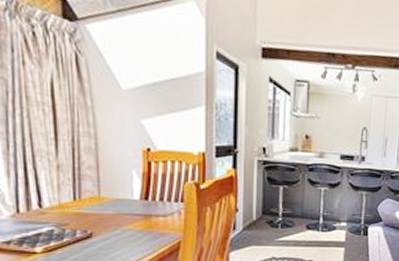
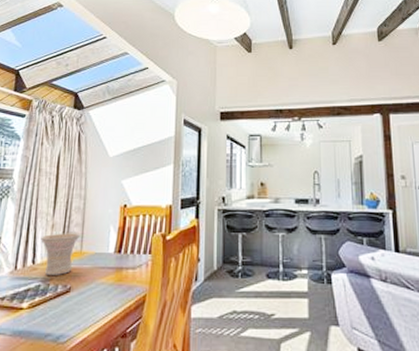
vase: none [44,175,96,221] -> present [40,233,81,276]

